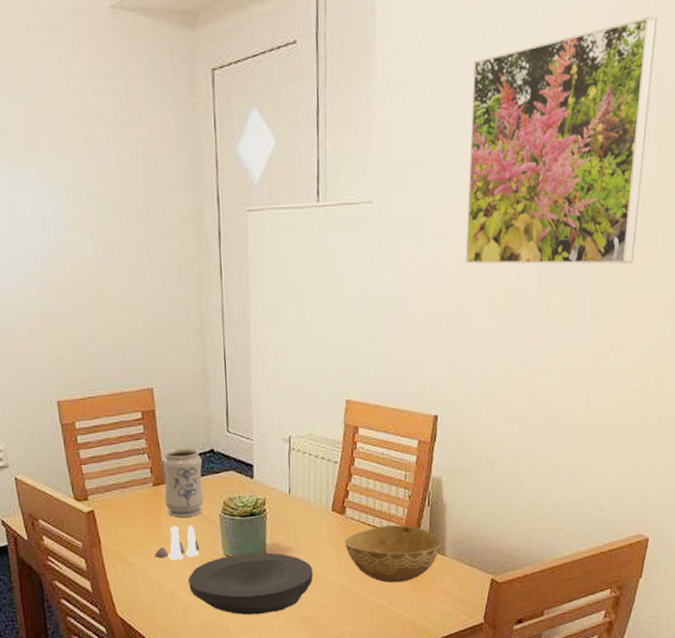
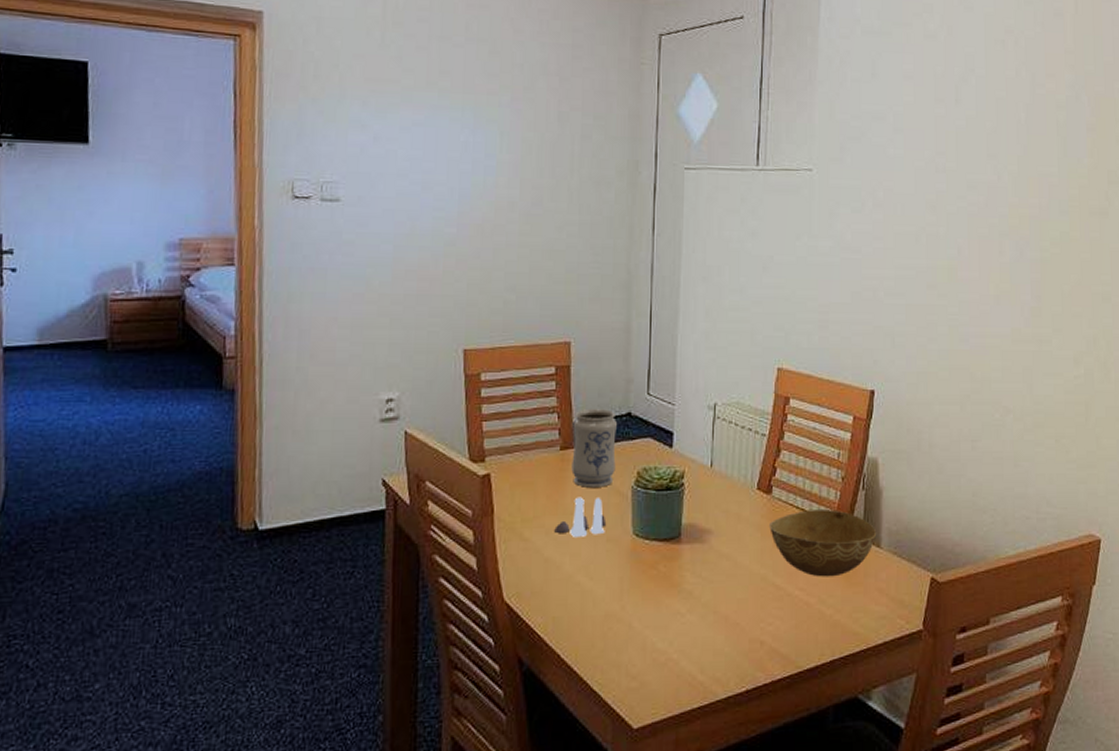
plate: present [187,552,313,616] -> none [589,532,733,608]
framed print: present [465,17,658,264] -> none [904,24,1086,248]

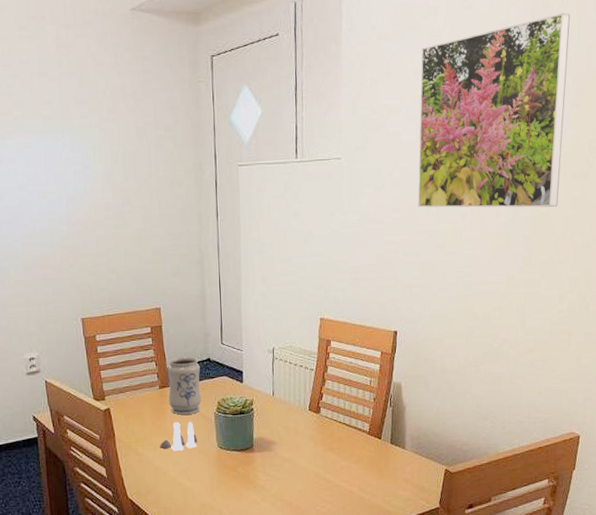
bowl: present [769,508,877,577] -> none [319,422,402,472]
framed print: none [904,24,1086,248] -> present [418,13,571,208]

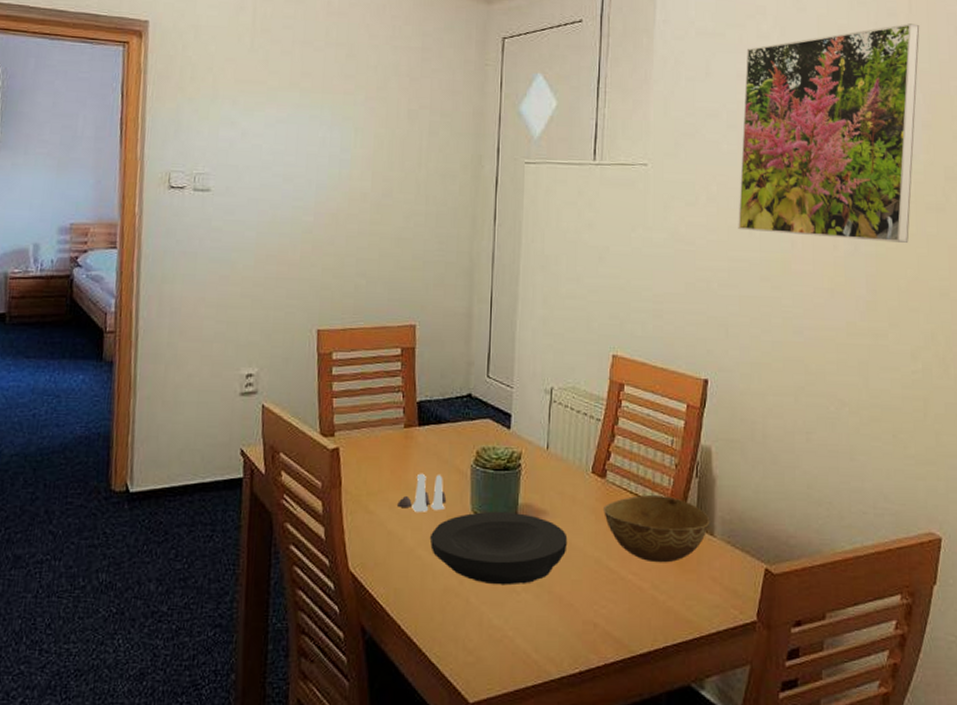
vase: present [167,356,201,415] -> none [414,388,458,465]
plate: none [187,444,293,499] -> present [429,511,568,586]
bowl: none [319,422,402,472] -> present [604,494,710,563]

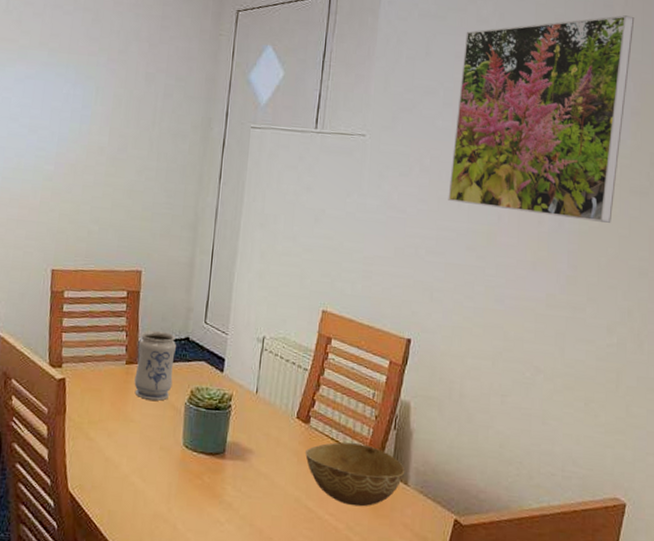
salt and pepper shaker set: present [397,473,447,512] -> none [115,407,161,443]
vase: none [414,388,458,465] -> present [134,330,176,401]
plate: present [429,511,568,586] -> none [143,446,271,516]

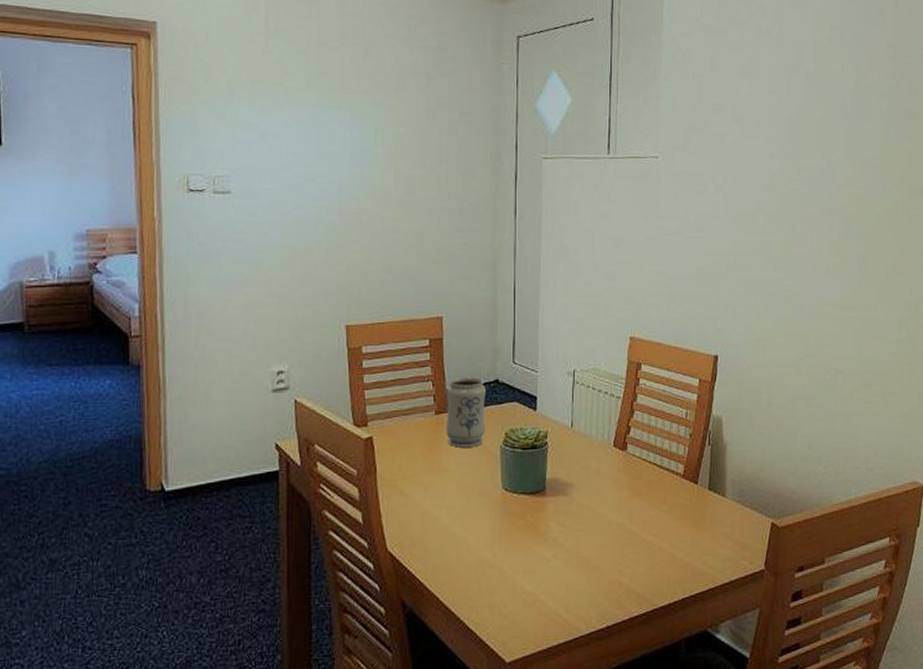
bowl: present [305,442,405,507] -> none [625,462,722,524]
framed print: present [448,15,635,223] -> none [743,20,905,223]

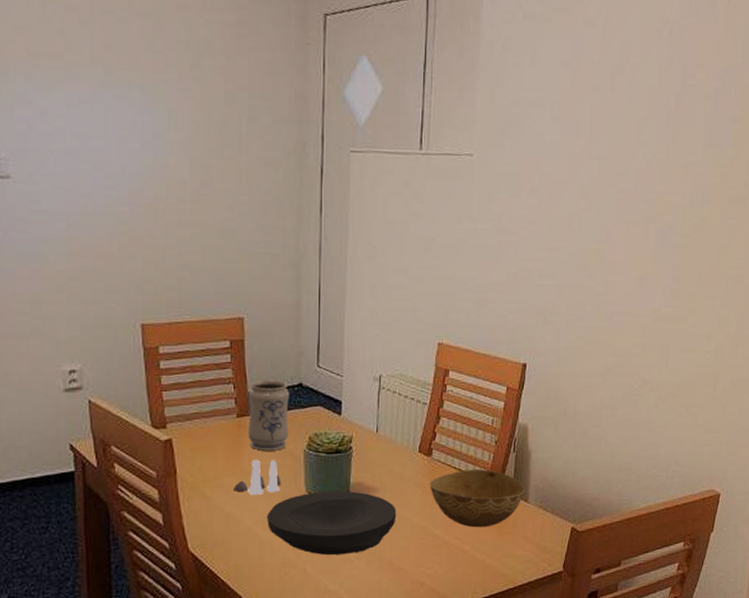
salt and pepper shaker set: none [431,456,478,492] -> present [233,459,282,495]
plate: none [463,486,593,555] -> present [266,490,397,556]
bowl: none [625,462,722,524] -> present [430,468,525,528]

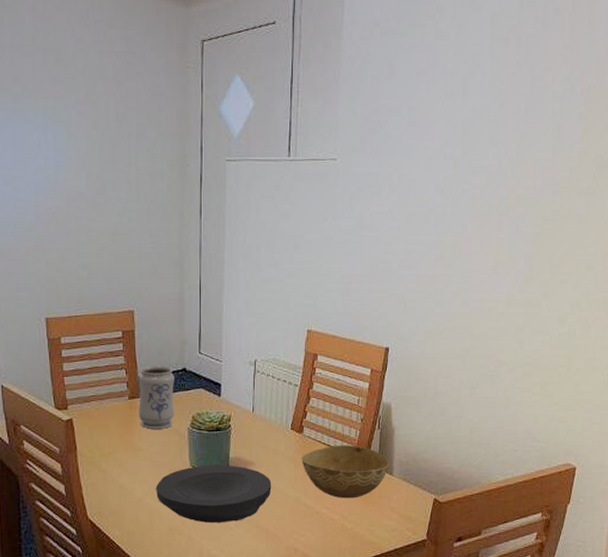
salt and pepper shaker set: present [233,459,282,495] -> none [126,436,168,468]

